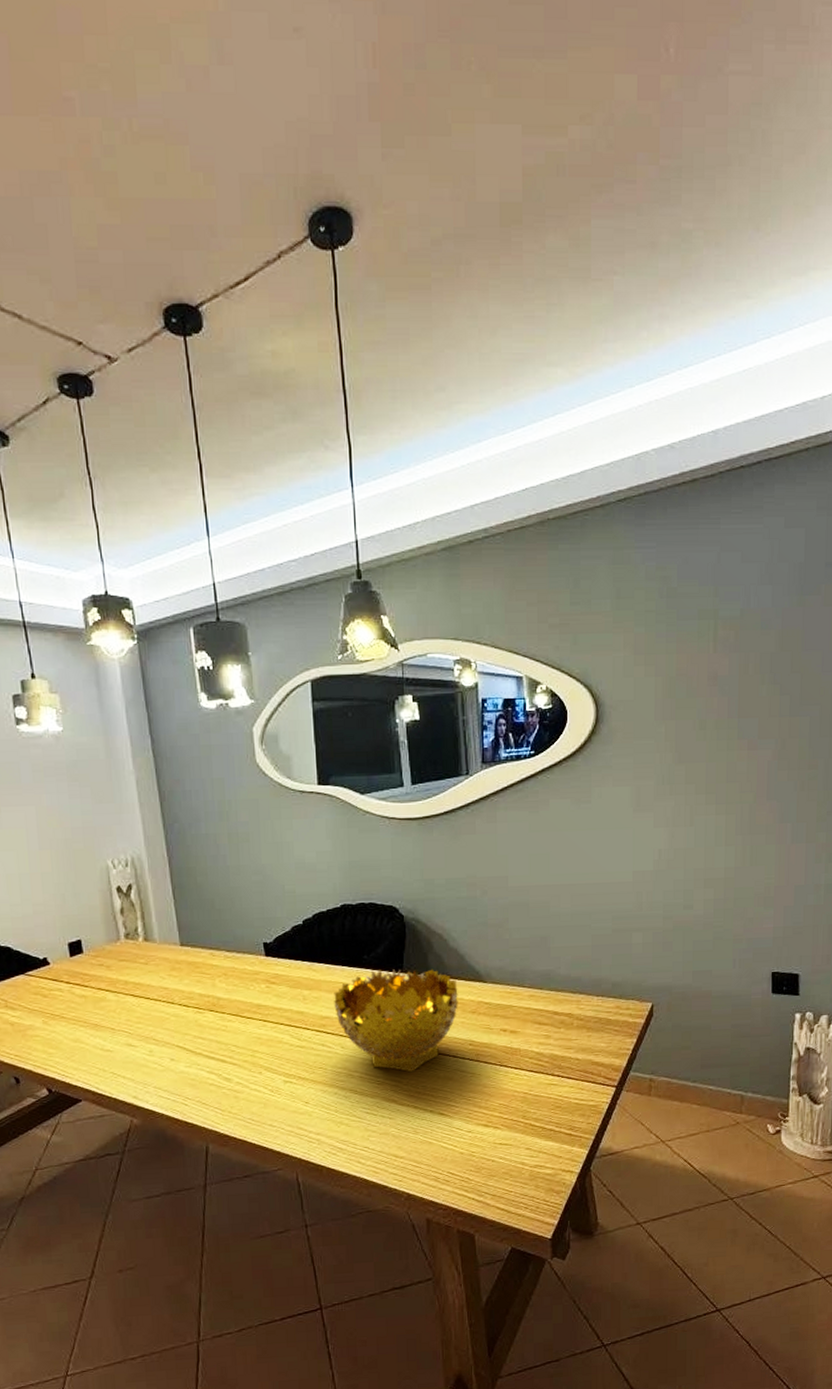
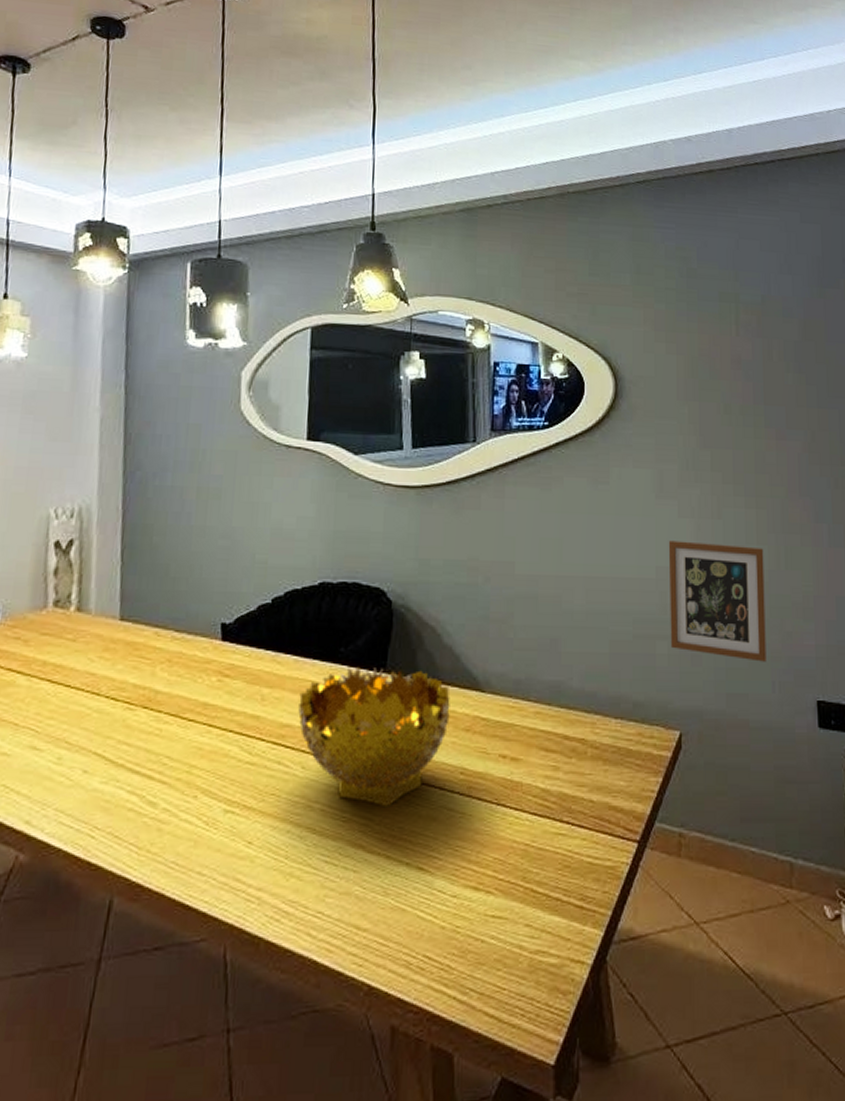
picture frame: none [644,847,731,944] -> present [668,540,766,662]

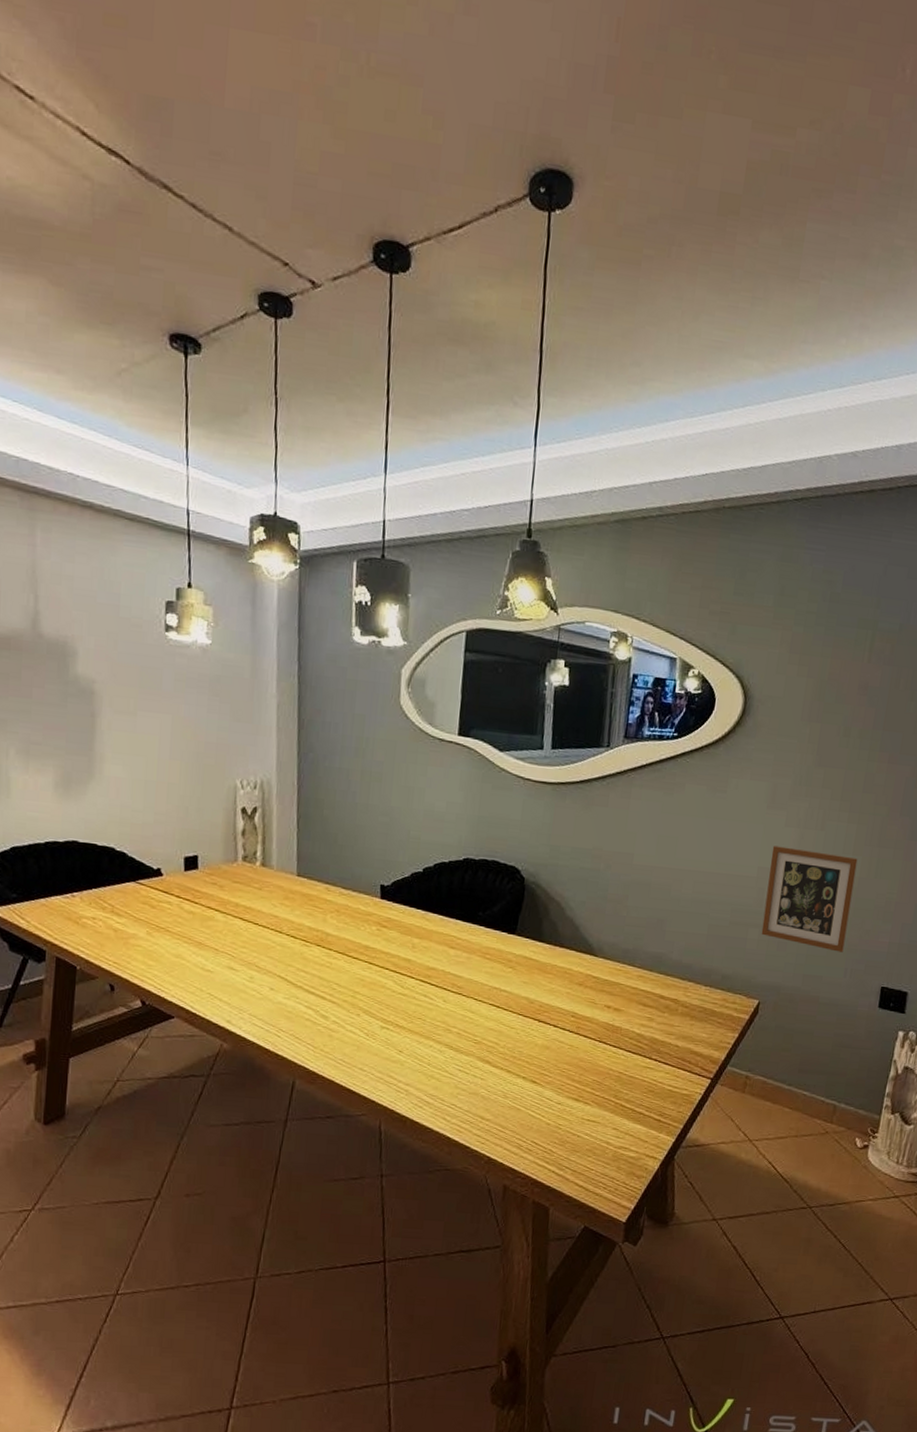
decorative bowl: present [298,667,450,808] -> none [442,928,568,1036]

